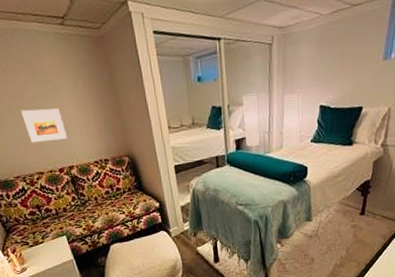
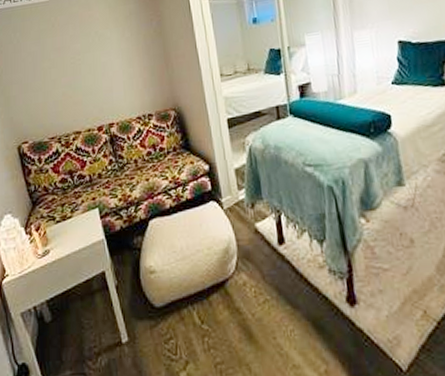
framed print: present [21,108,67,143] -> none [65,60,109,99]

